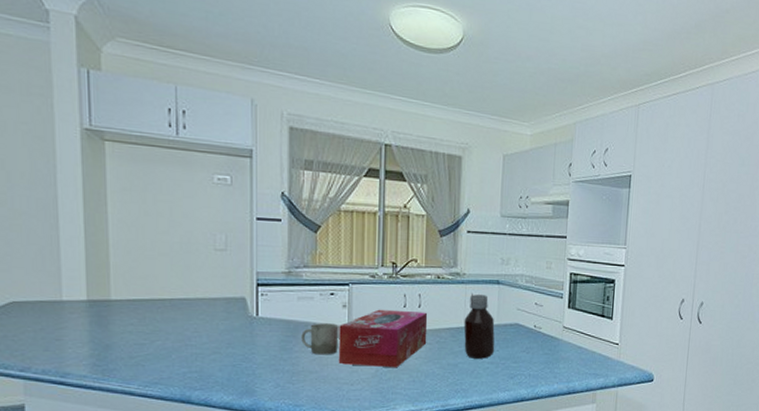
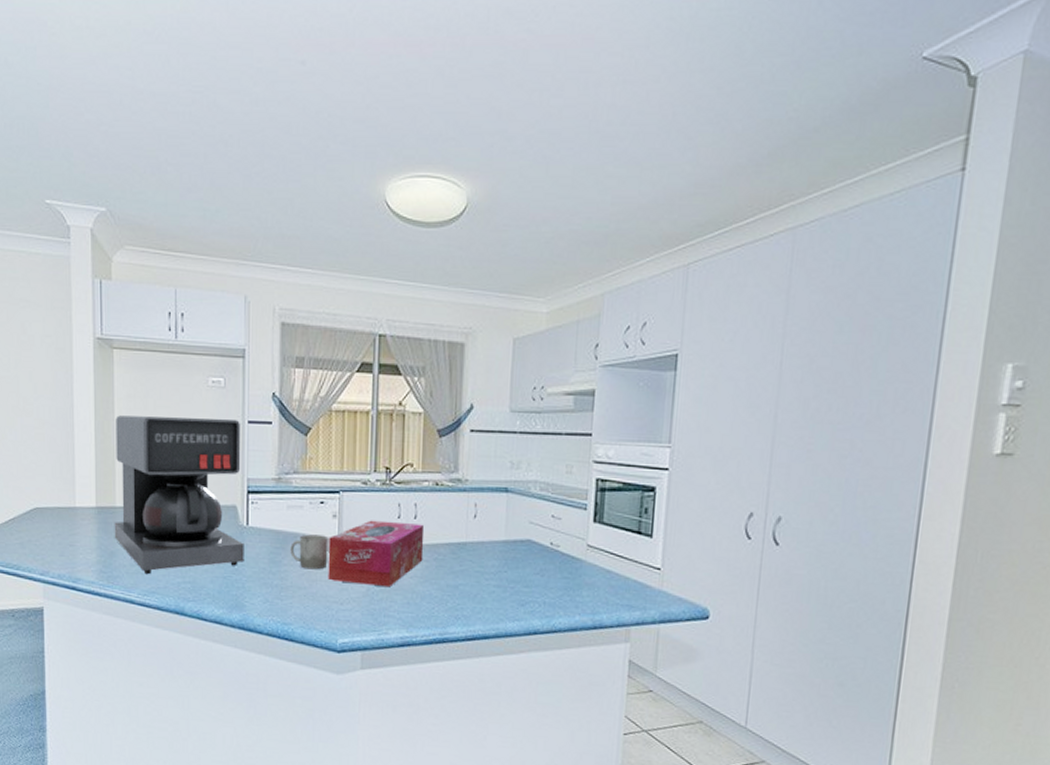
coffee maker: none [109,208,254,366] -> present [114,415,244,575]
bottle: present [463,294,495,359] -> none [465,504,503,581]

